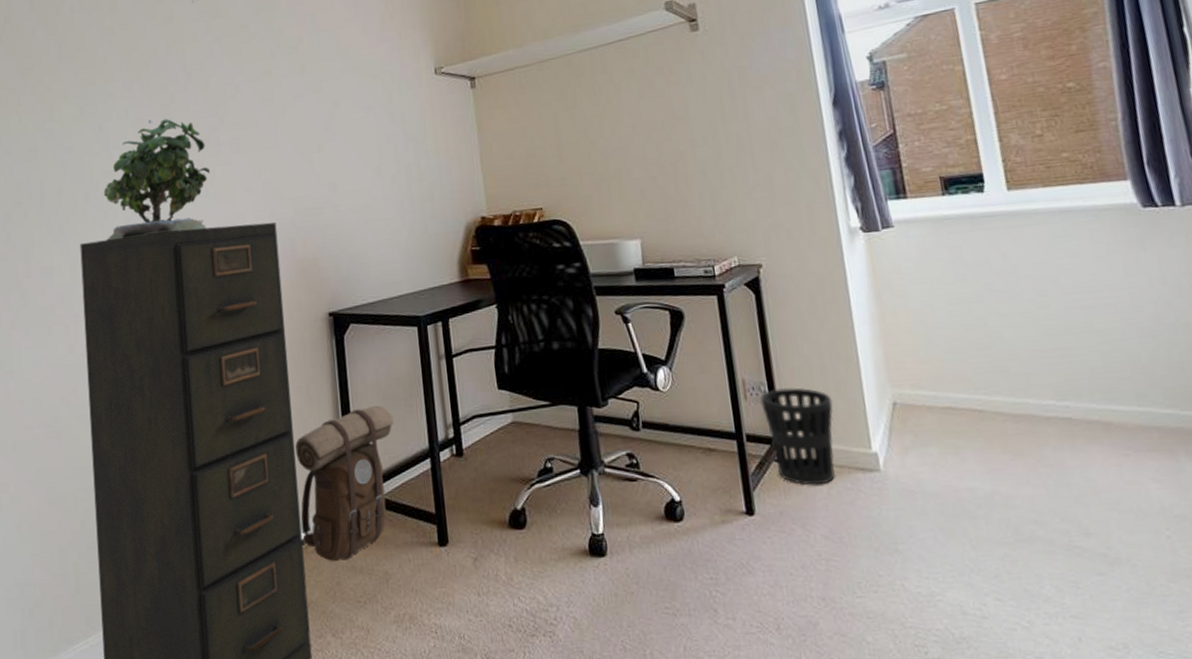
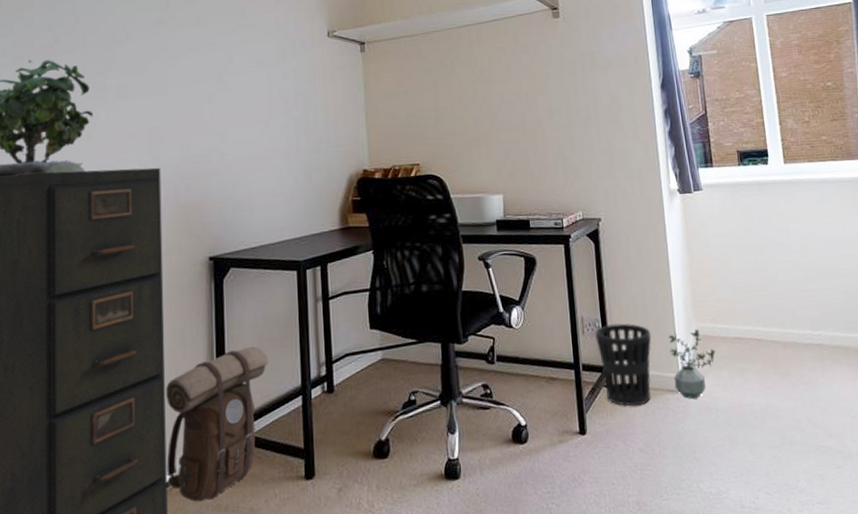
potted plant: none [854,395,920,481] -> present [668,328,716,400]

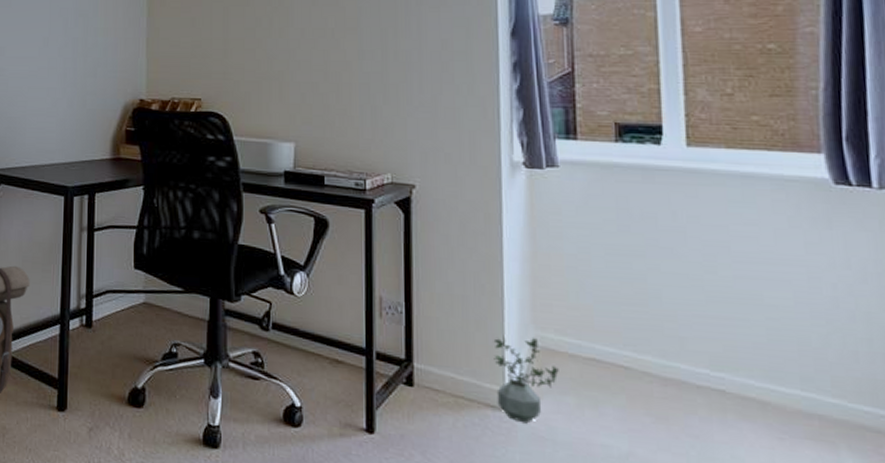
wastebasket: present [595,323,652,407] -> none [396,311,470,416]

